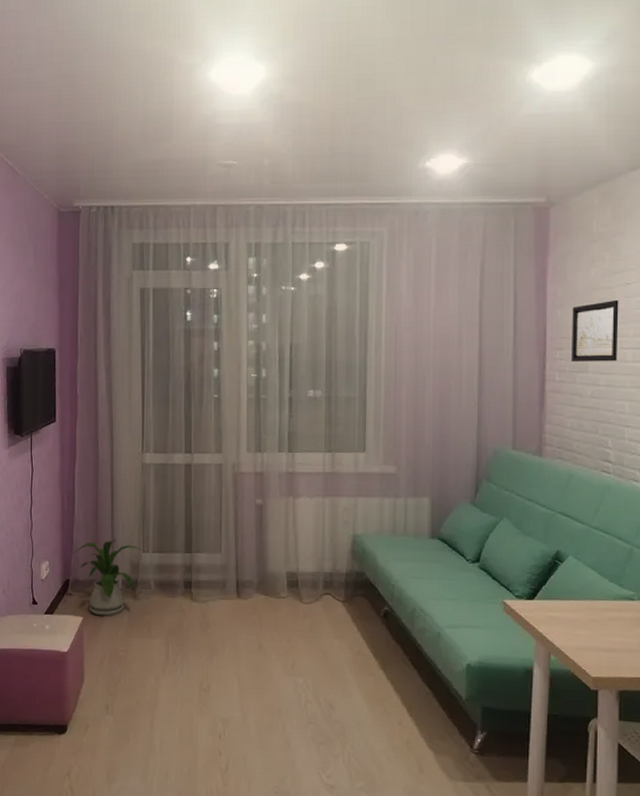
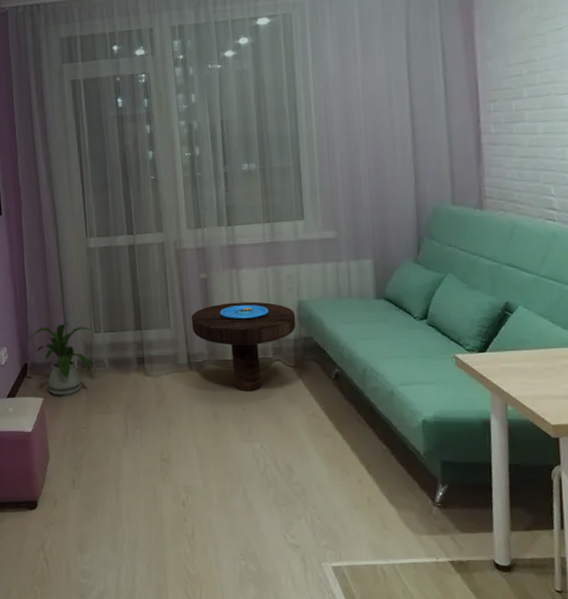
side table: none [243,531,350,624] -> present [191,301,296,391]
wall art: present [572,299,619,362] -> none [502,45,554,112]

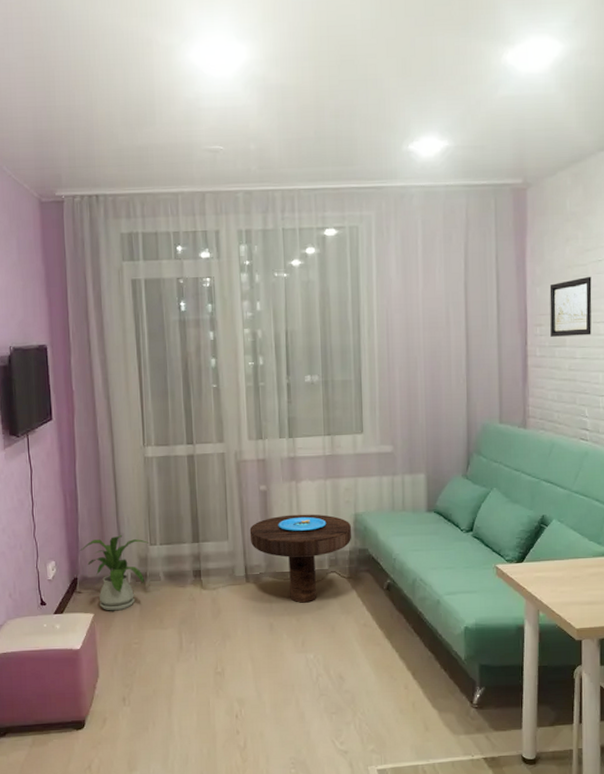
wall art: none [502,45,554,112] -> present [549,276,592,337]

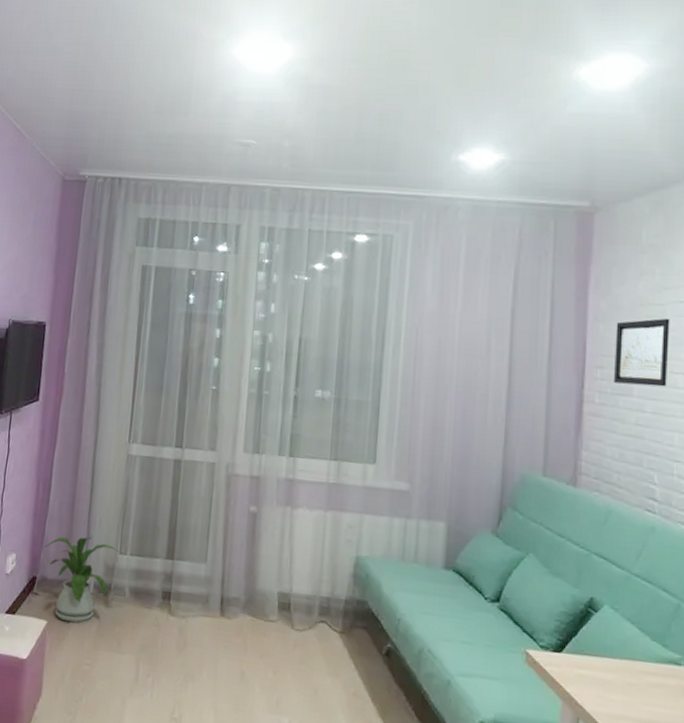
side table: present [249,514,352,603] -> none [231,544,351,654]

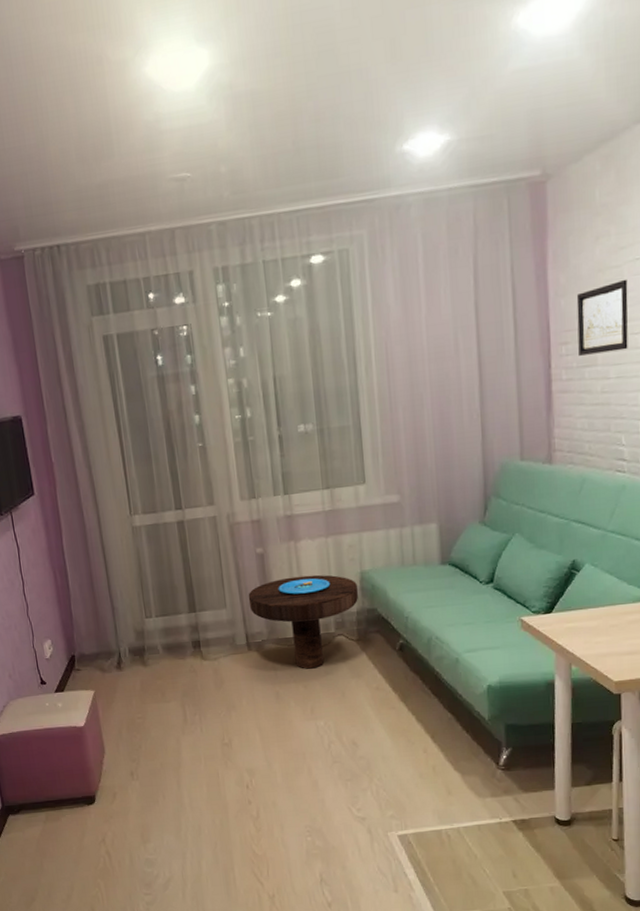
house plant: present [44,537,120,623] -> none [74,609,145,687]
side table: none [231,544,351,654] -> present [248,574,359,669]

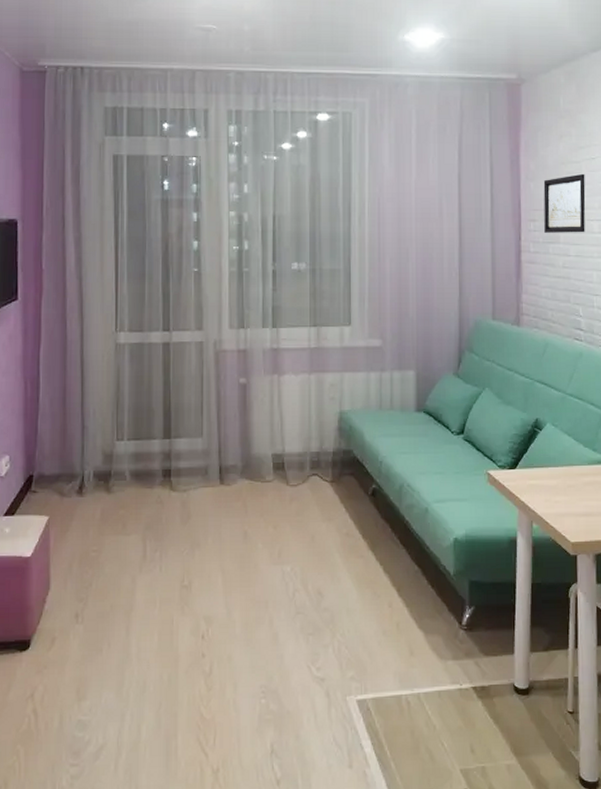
side table: present [248,574,359,669] -> none [226,410,336,509]

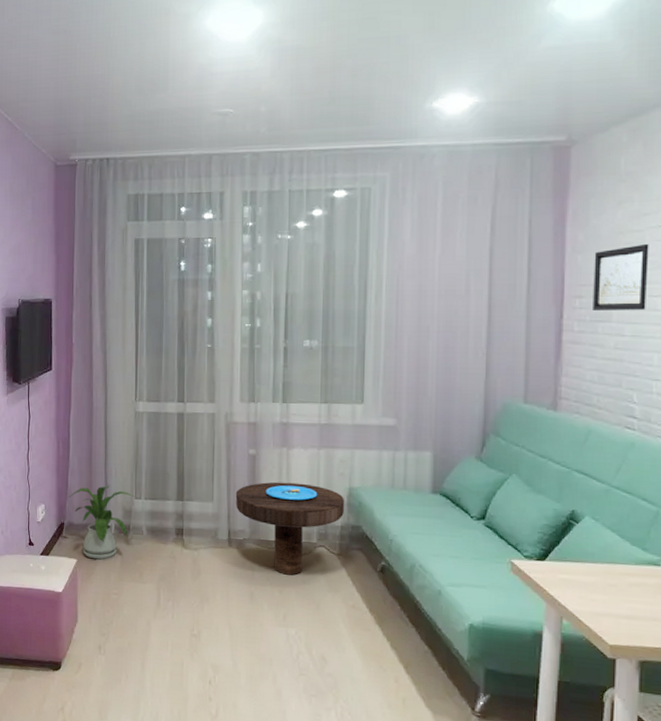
house plant: none [38,428,116,514] -> present [68,486,135,560]
side table: none [226,410,336,509] -> present [235,482,345,575]

